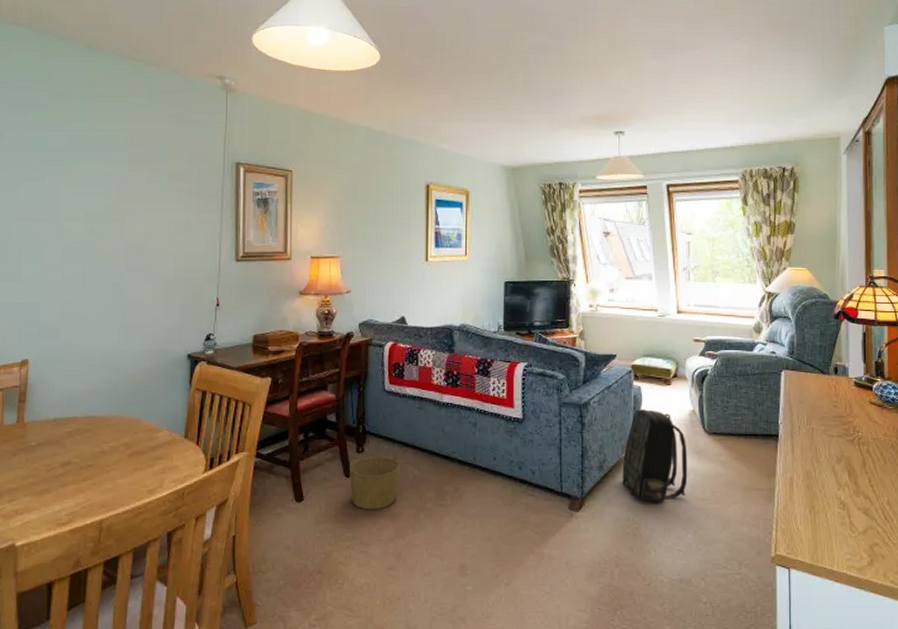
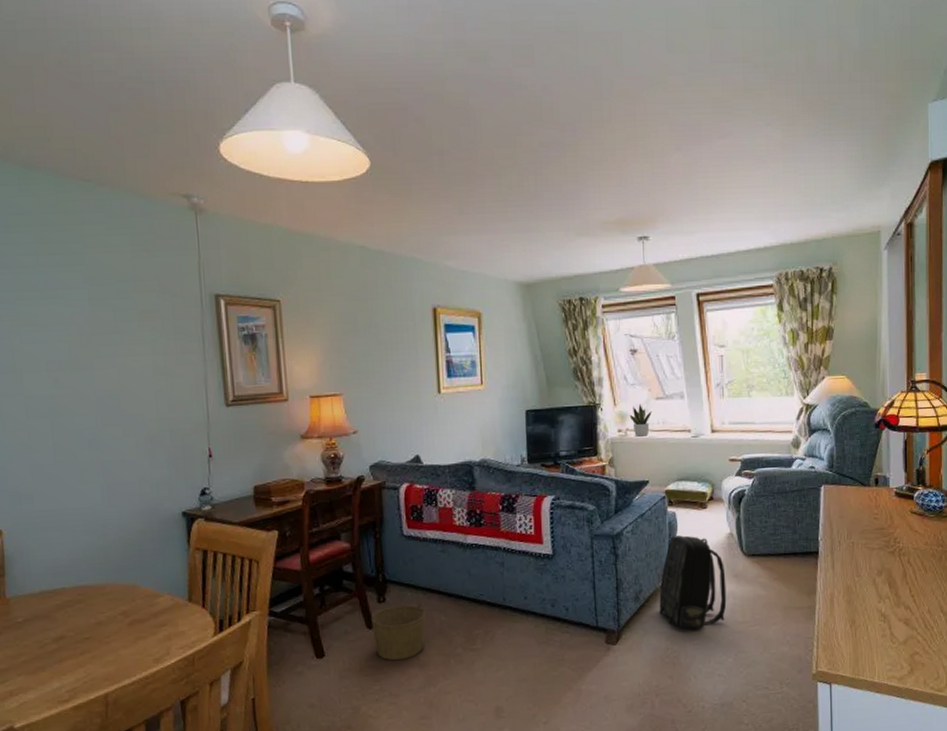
potted plant: none [600,282,621,314] -> present [629,404,652,438]

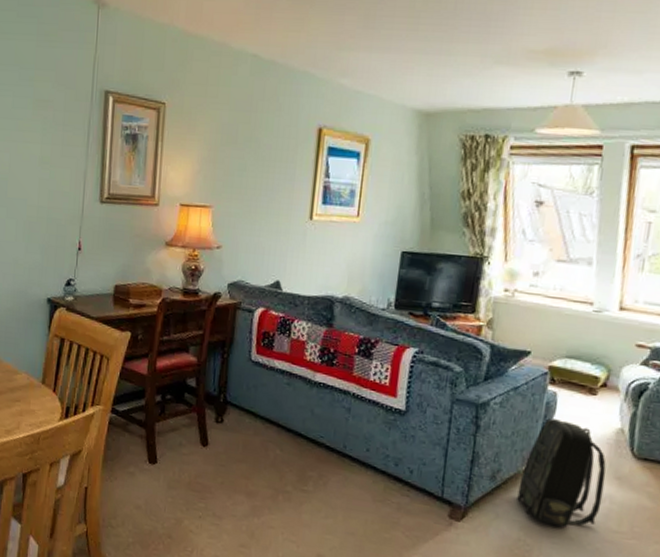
basket: present [370,602,426,661] -> none [205,428,261,485]
potted plant: present [629,404,652,438] -> none [521,264,549,303]

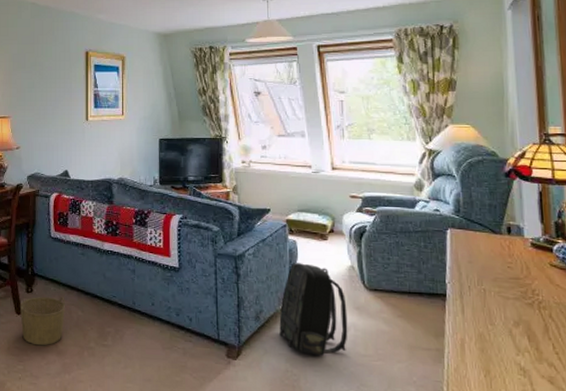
basket: none [205,428,261,485] -> present [19,297,65,346]

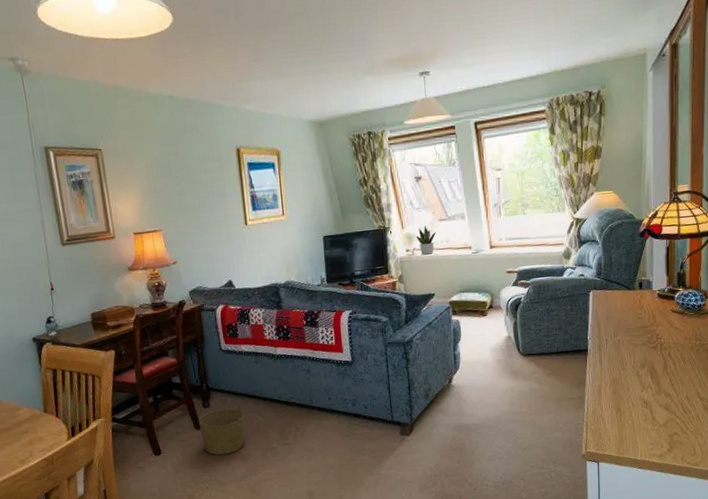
potted plant: none [253,140,274,170] -> present [416,226,436,256]
backpack: present [279,263,348,356] -> none [446,340,506,420]

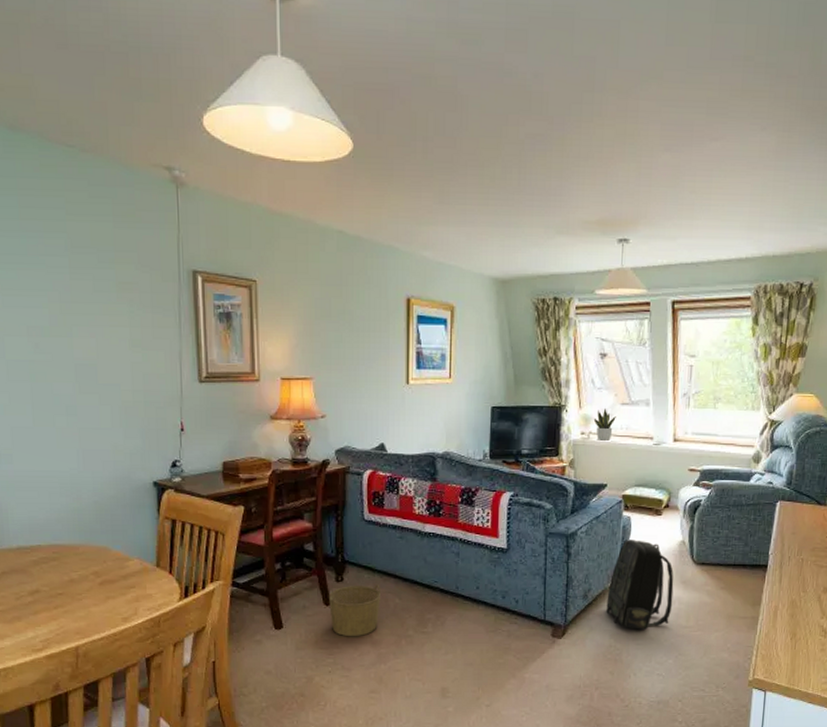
backpack: none [446,340,506,420] -> present [606,540,674,630]

